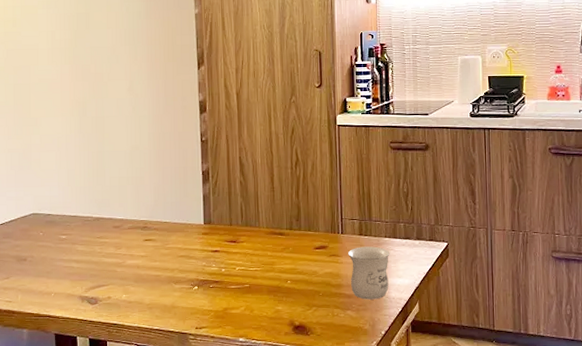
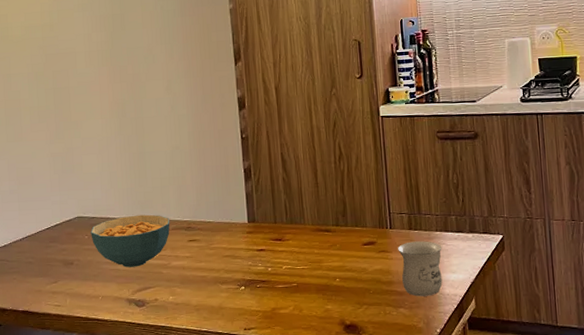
cereal bowl: none [46,213,127,265] -> present [91,214,170,267]

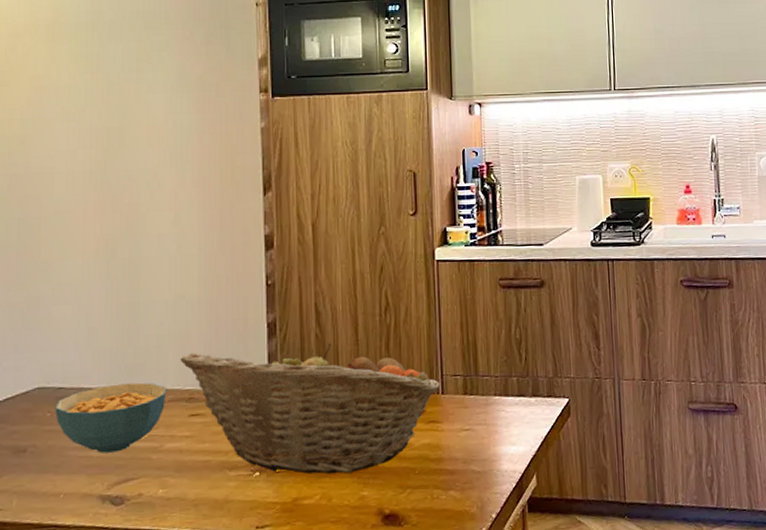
fruit basket: none [178,185,388,291] -> present [180,343,440,474]
mug: present [398,241,443,297] -> none [450,407,501,475]

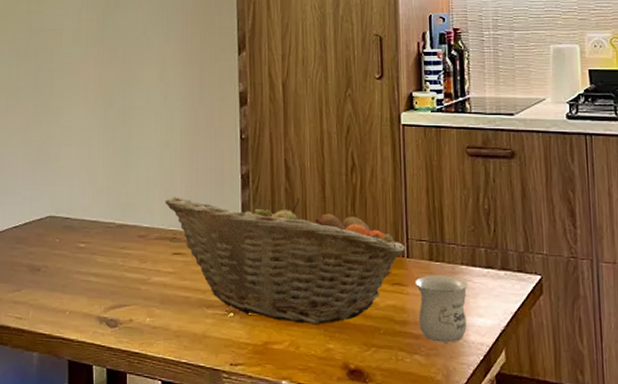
cereal bowl: present [55,382,167,454] -> none [63,219,153,280]
mug: none [450,407,501,475] -> present [415,275,468,343]

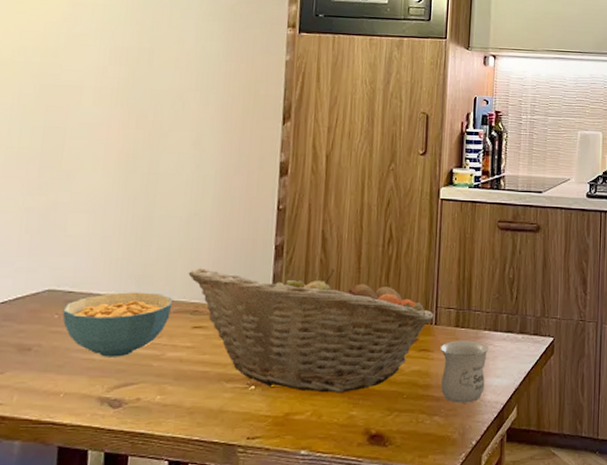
cereal bowl: none [63,219,153,280] -> present [62,292,173,357]

